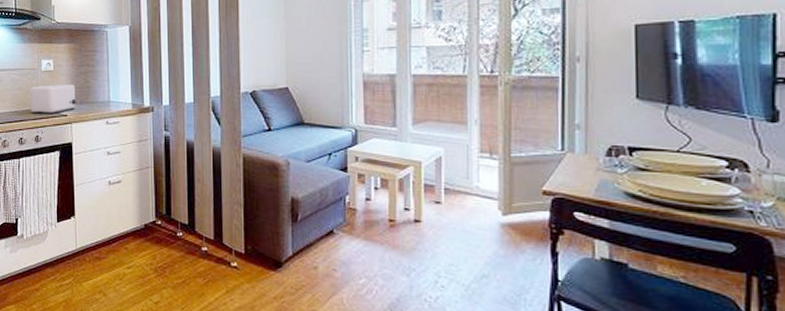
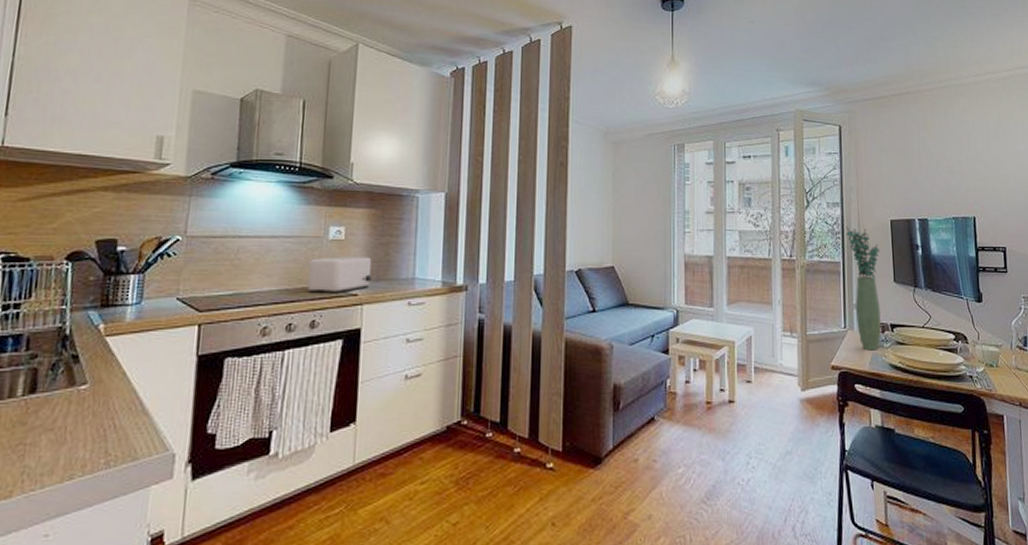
vase: none [568,35,616,176] -> present [846,226,881,351]

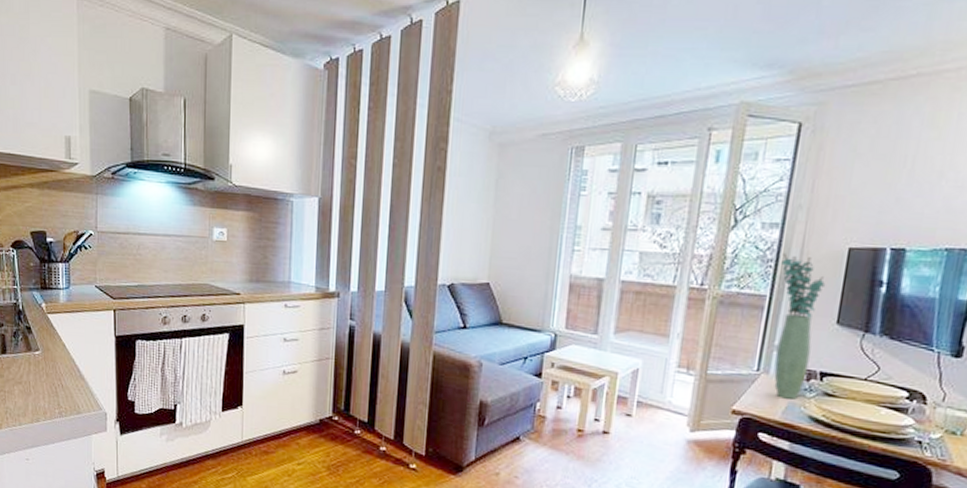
toaster: present [307,257,372,294] -> none [198,257,252,292]

